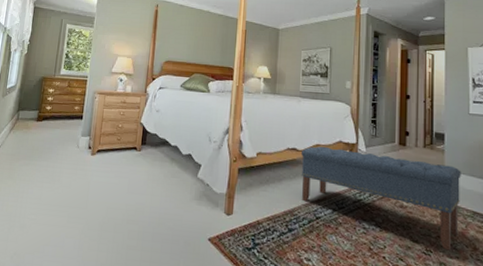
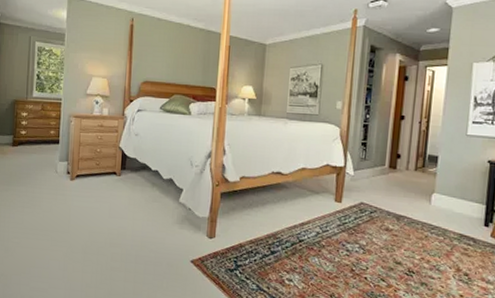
bench: present [302,146,461,251] -> none [285,169,452,272]

